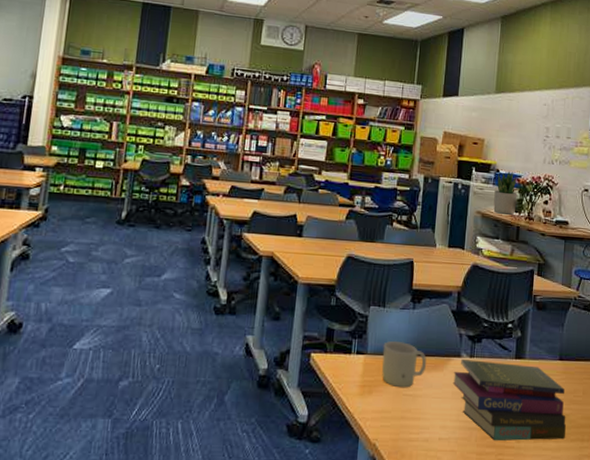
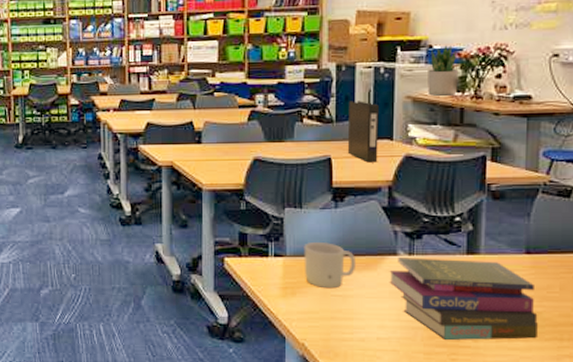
binder: none [427,210,455,269] -> present [347,101,379,163]

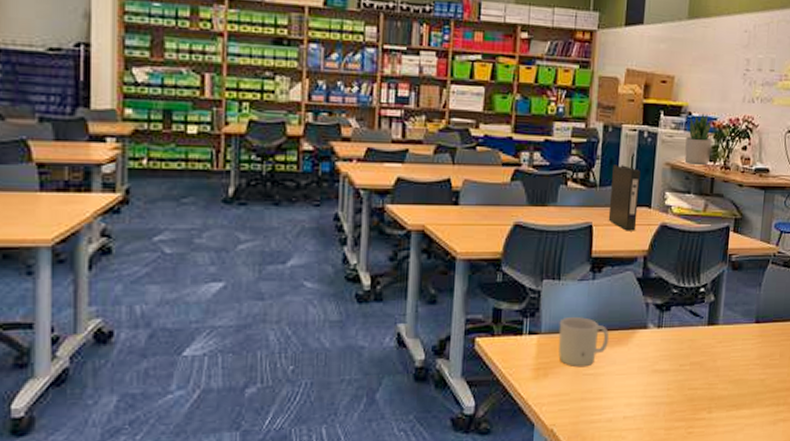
books: present [389,258,538,340] -> none [638,330,761,413]

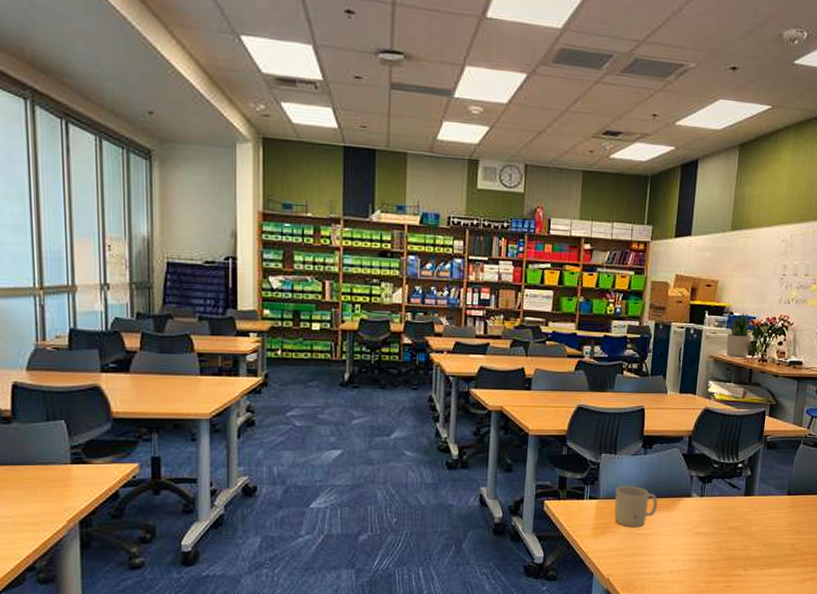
binder: present [608,165,640,231] -> none [658,357,687,414]

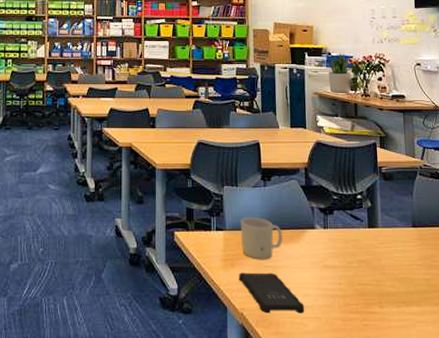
tablet: none [608,540,672,578] -> present [239,272,305,314]

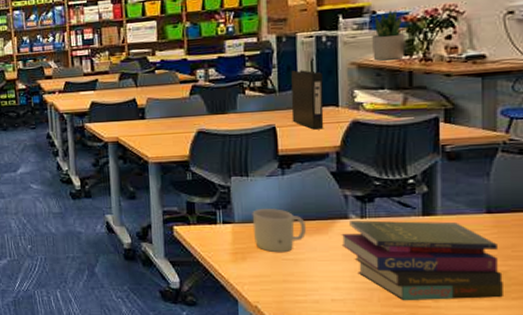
tablet: present [239,272,305,314] -> none [252,265,334,307]
binder: none [271,95,296,147] -> present [291,70,324,130]
books: none [309,231,428,306] -> present [341,220,503,300]

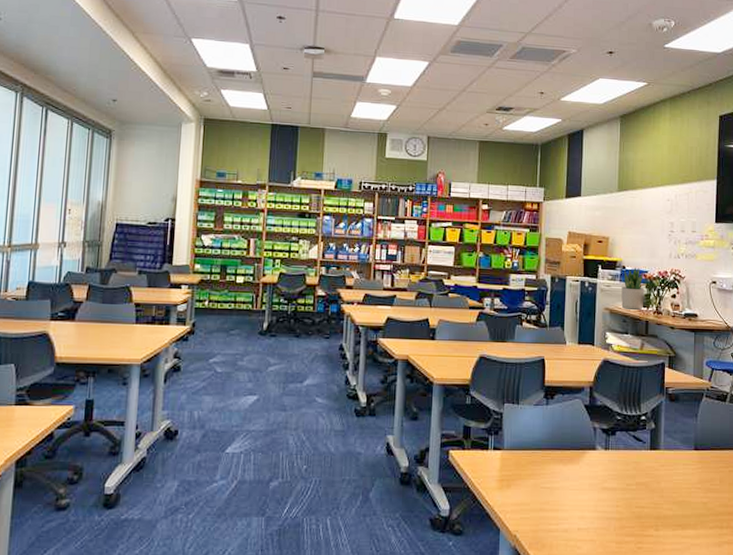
mug: present [252,209,307,253] -> none [518,437,563,481]
binder: present [291,70,324,130] -> none [558,309,584,365]
books: present [341,220,503,300] -> none [589,452,704,529]

